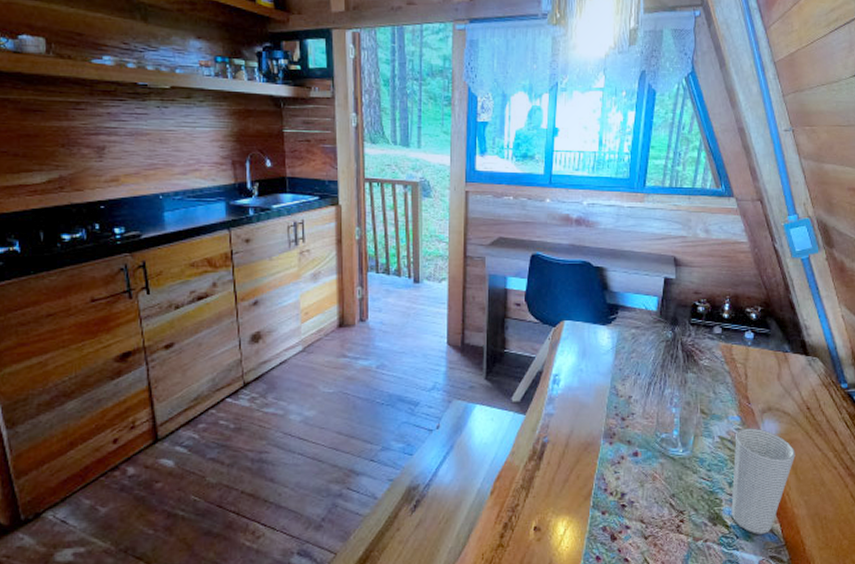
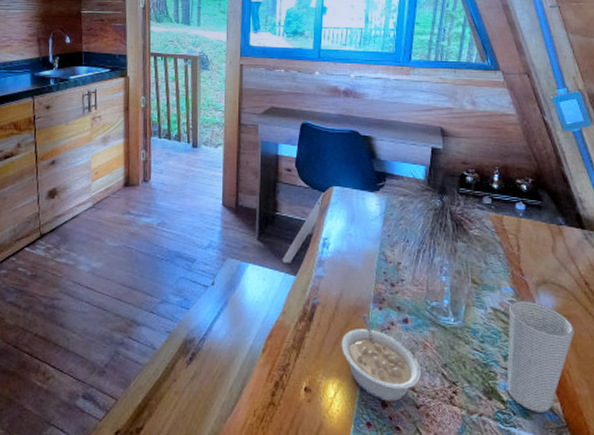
legume: none [571,450,651,534] -> present [341,314,422,401]

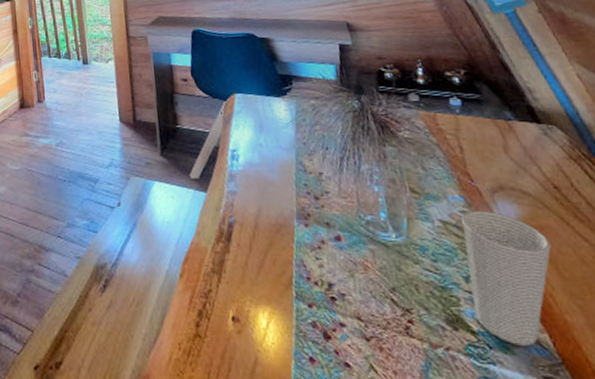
legume: present [341,314,422,401] -> none [266,232,367,332]

